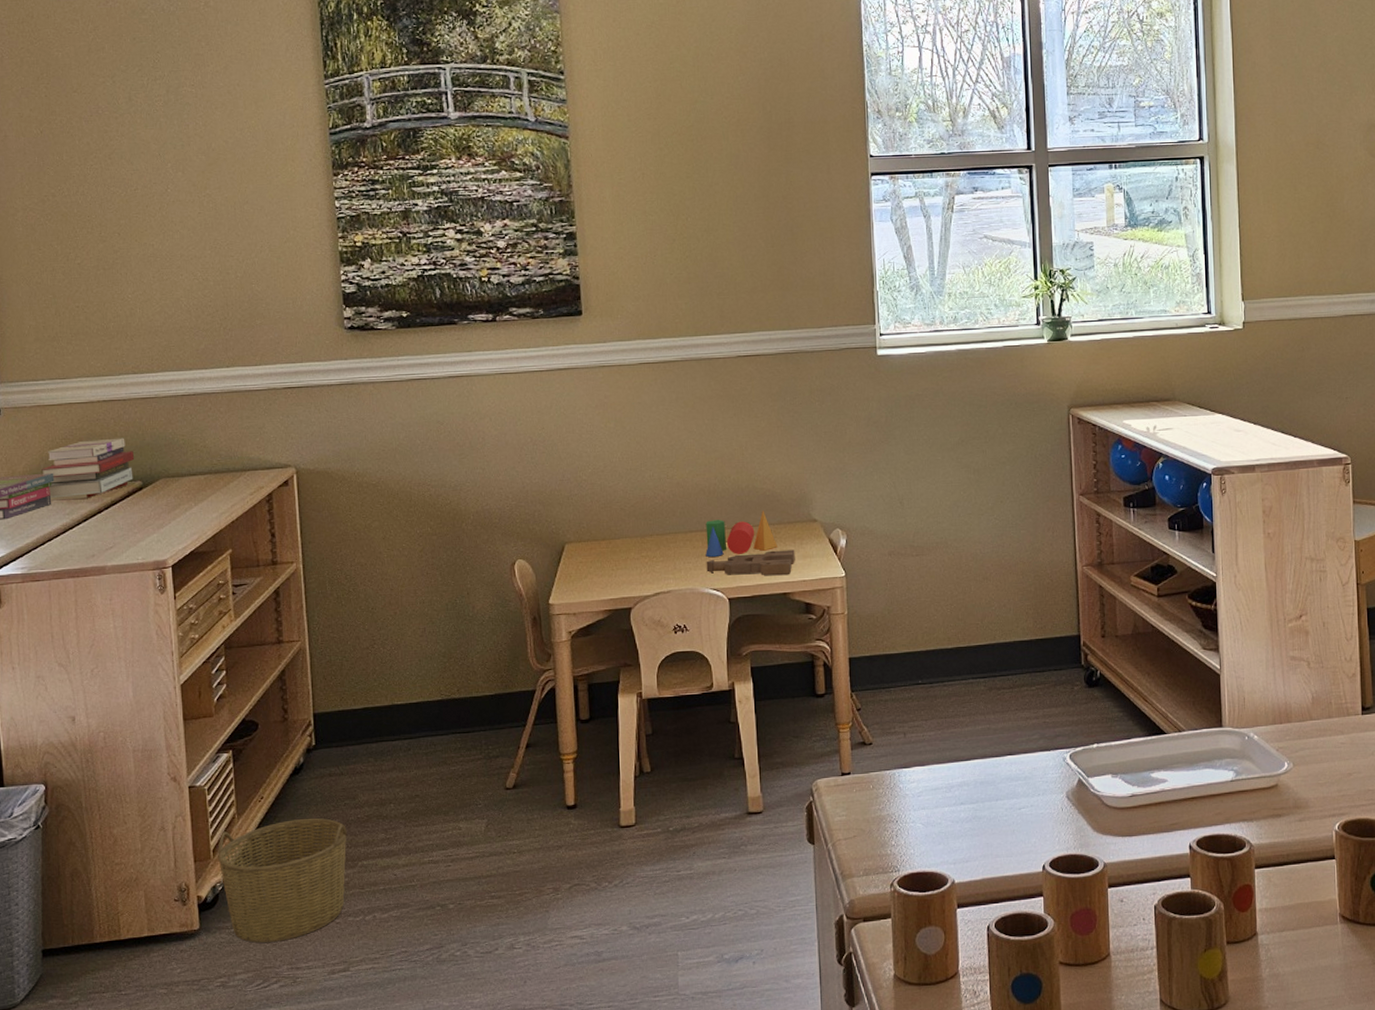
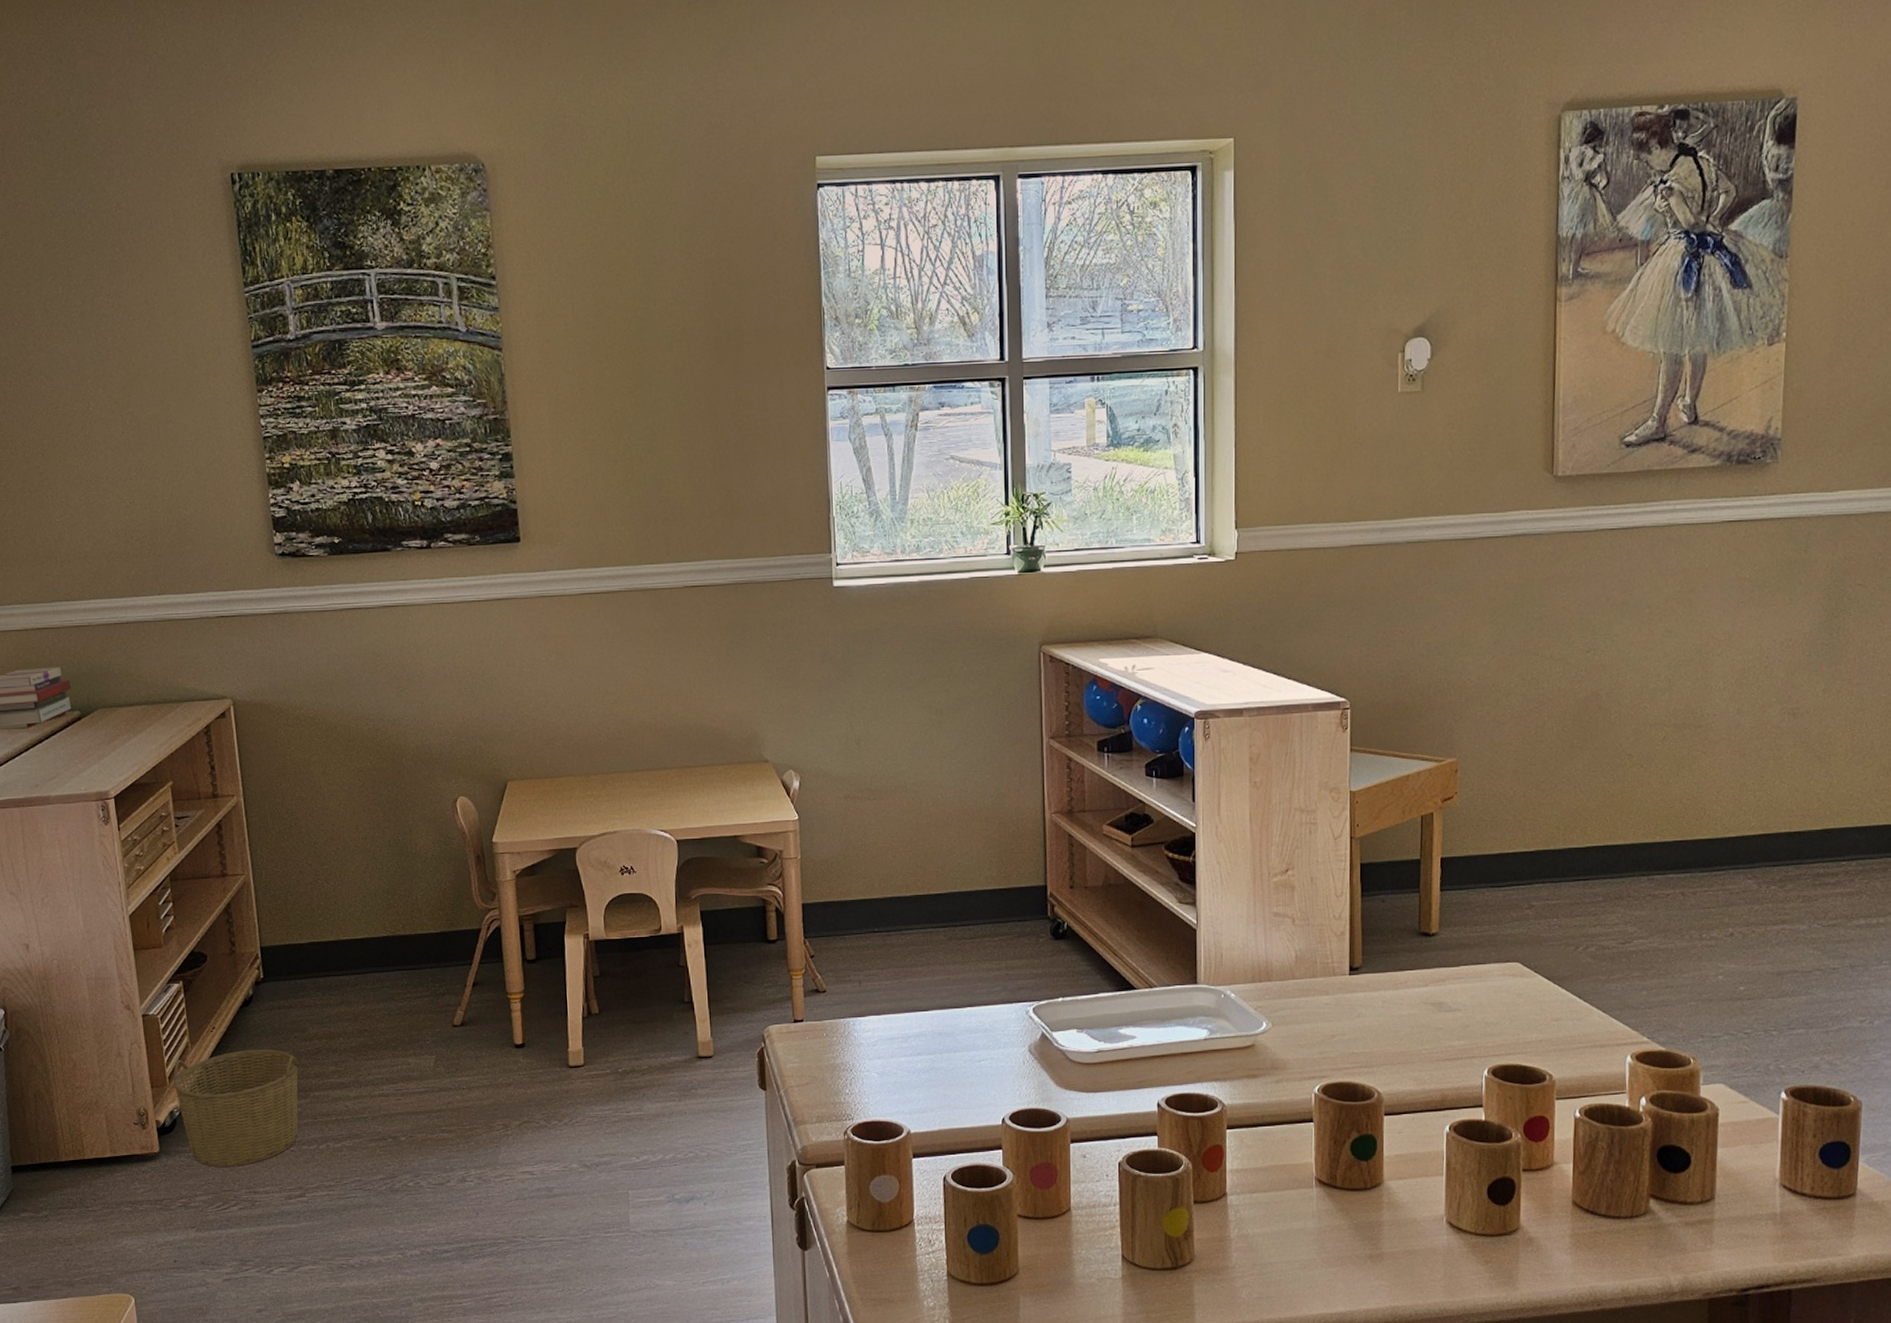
toy blocks: present [706,511,778,557] -> none [652,750,728,797]
wooden toy: present [706,550,795,575] -> none [653,791,746,817]

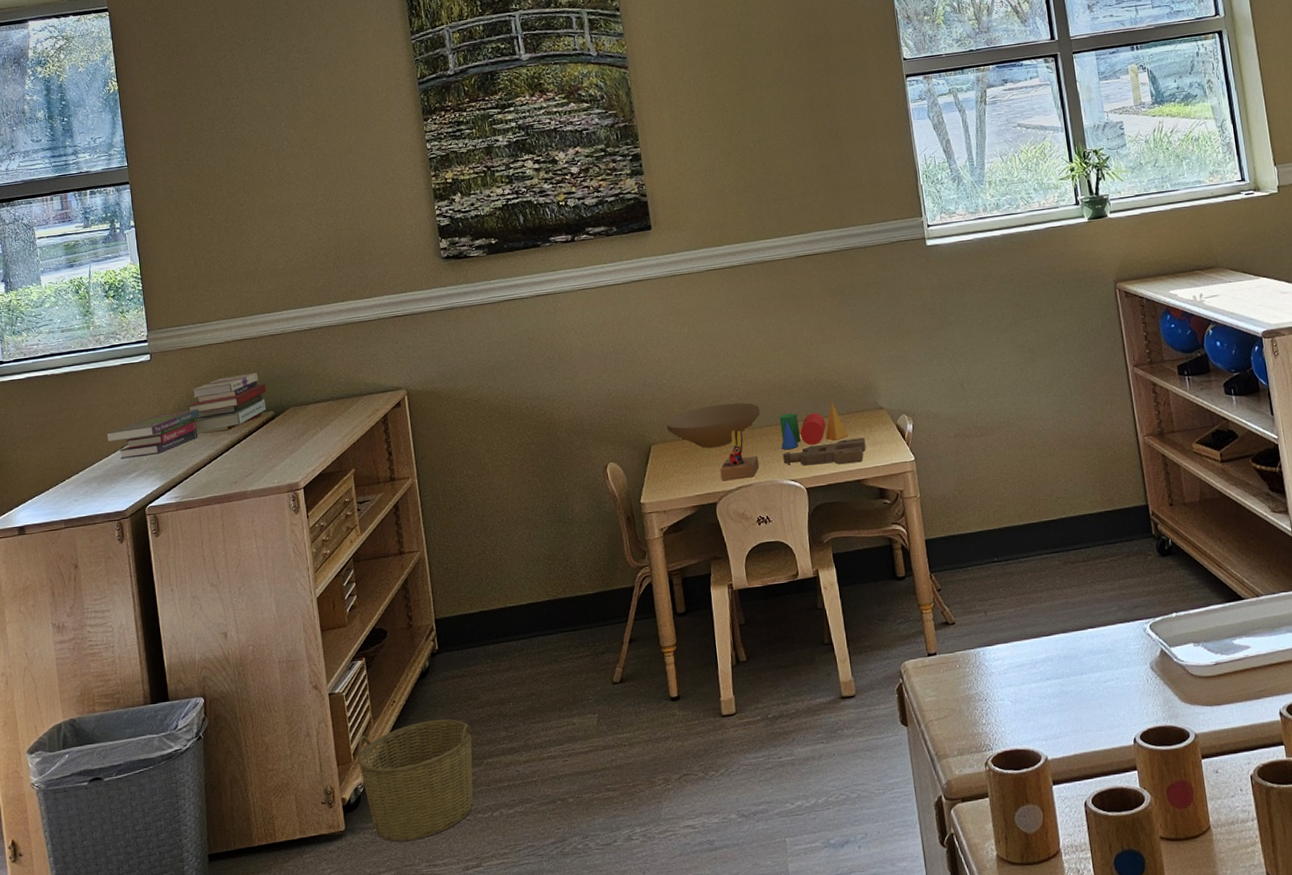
wooden bowl: none [525,743,631,789] -> present [666,403,760,448]
toy animal: none [582,772,627,826] -> present [720,430,760,481]
toy blocks: none [652,750,728,797] -> present [779,402,848,449]
wooden toy: none [653,791,746,817] -> present [782,437,866,466]

